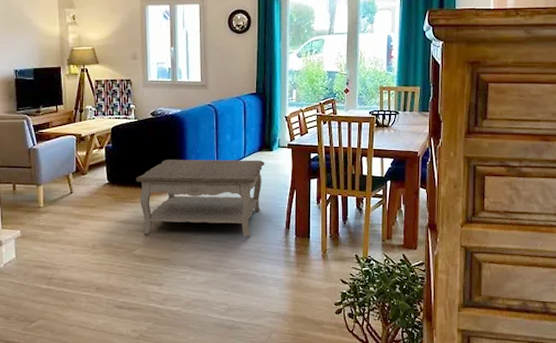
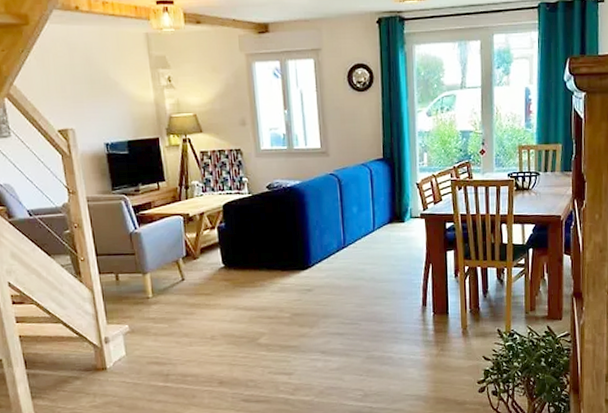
coffee table: present [136,159,265,238] -> none [254,233,397,321]

